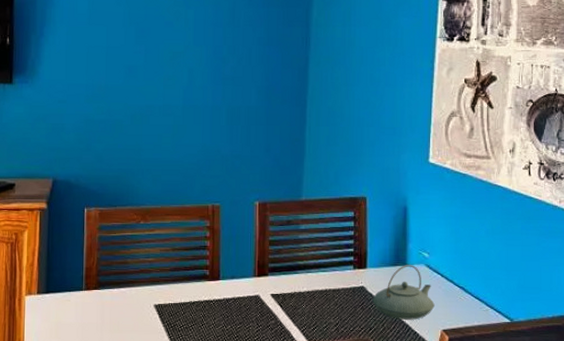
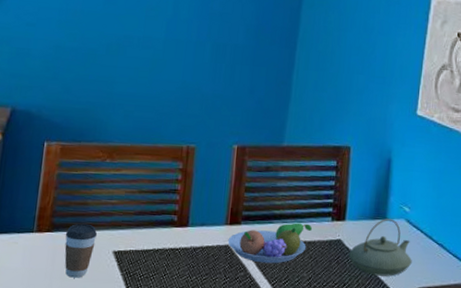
coffee cup: none [110,280,139,330] -> present [64,223,98,278]
fruit bowl: none [257,272,336,312] -> present [227,223,313,264]

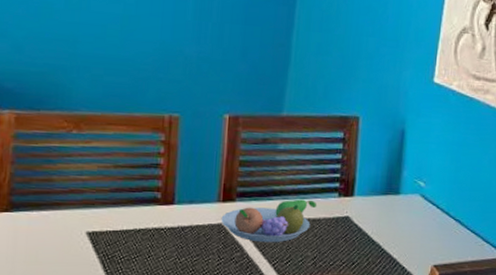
coffee cup: present [64,223,98,278] -> none [27,202,67,262]
teapot: present [348,219,412,277] -> none [357,194,427,254]

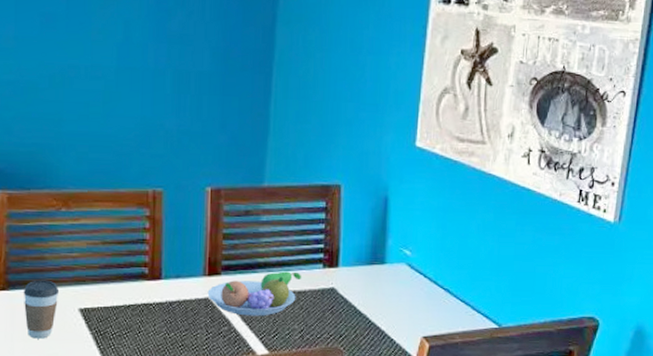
coffee cup: none [27,202,67,262] -> present [23,280,60,339]

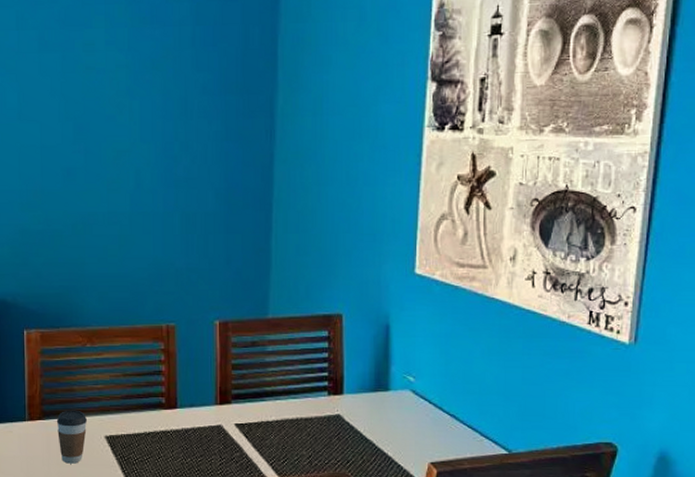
fruit bowl: present [207,271,302,316] -> none [219,399,308,443]

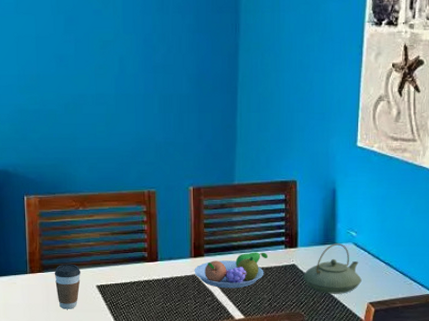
fruit bowl: none [219,399,308,443] -> present [194,252,269,289]
teapot: none [350,390,421,452] -> present [303,243,362,294]

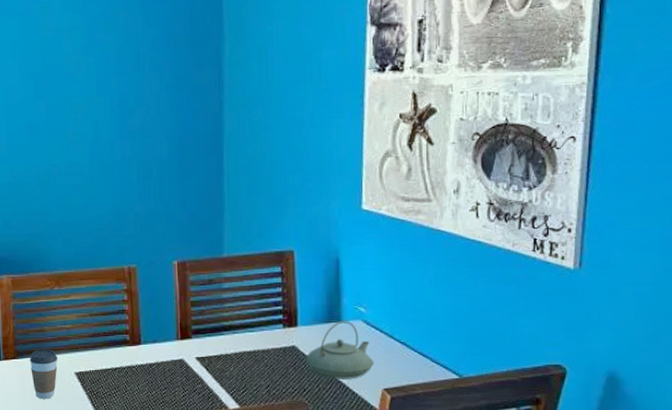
fruit bowl: present [194,252,269,289] -> none [181,332,265,374]

